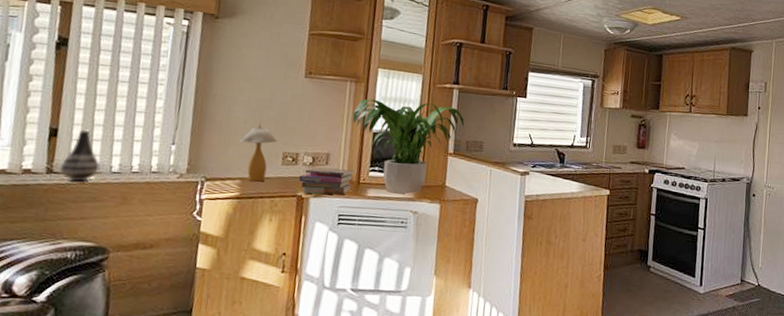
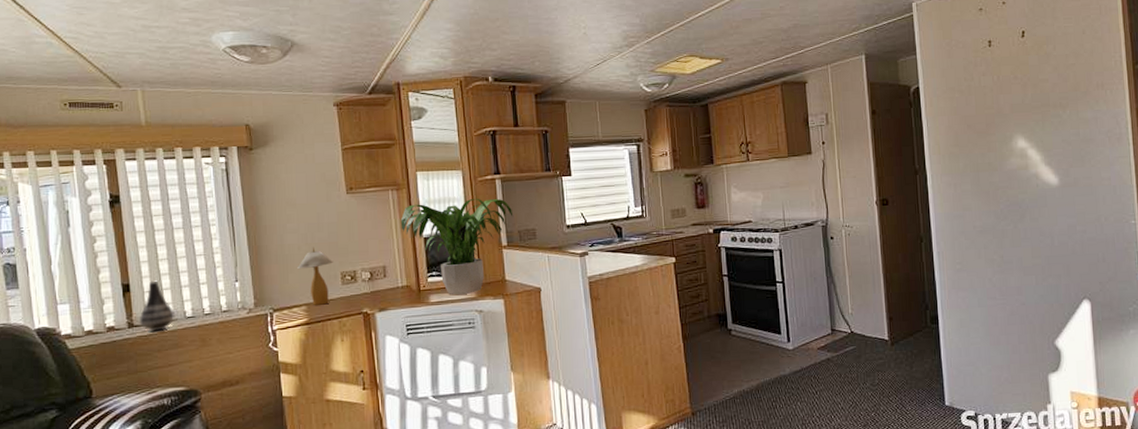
books: present [299,167,357,195] -> none [361,278,415,310]

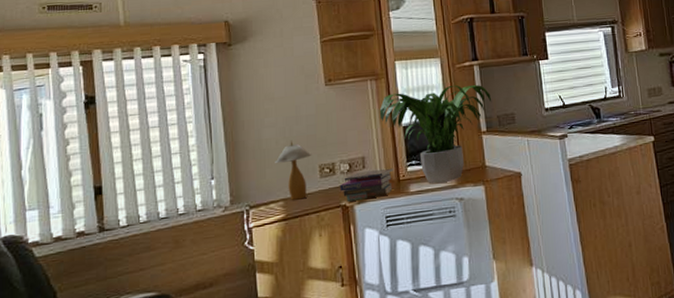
vase: present [139,280,176,332] -> none [110,181,149,236]
books: none [361,278,415,310] -> present [340,168,394,203]

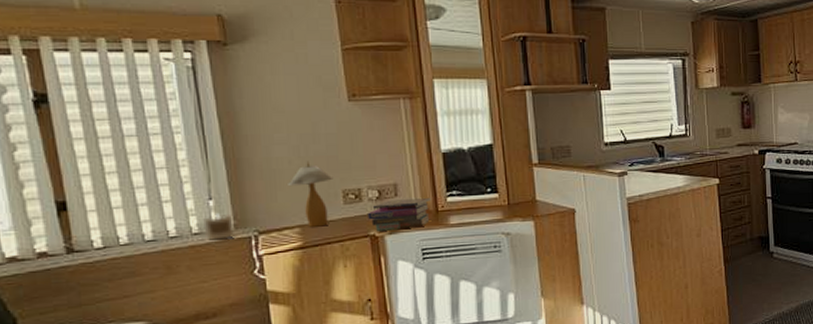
candle: none [206,190,230,217] -> present [203,212,234,242]
potted plant: present [379,84,492,184] -> none [414,110,546,217]

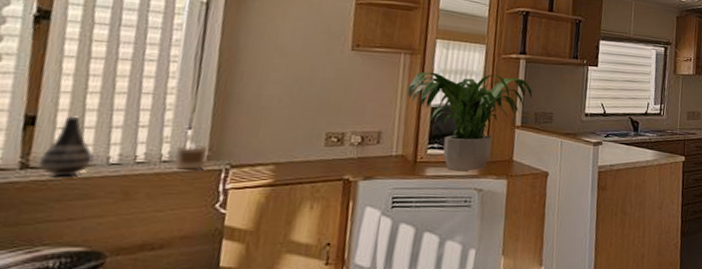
vase: none [81,197,131,259] -> present [38,116,95,178]
table lamp: present [288,160,334,229] -> none [273,101,320,167]
books: present [368,197,432,232] -> none [345,146,413,177]
potted plant: none [414,110,546,217] -> present [407,71,533,172]

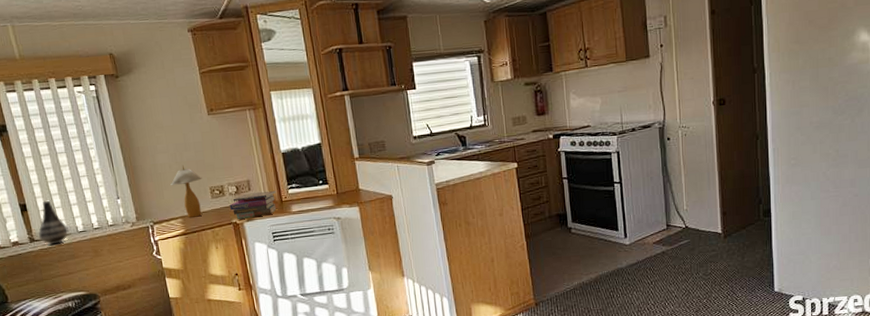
candle: present [174,142,207,171] -> none [115,208,137,231]
table lamp: none [273,101,320,167] -> present [170,165,203,219]
books: none [345,146,413,177] -> present [230,190,277,220]
potted plant: present [407,71,533,172] -> none [259,113,363,205]

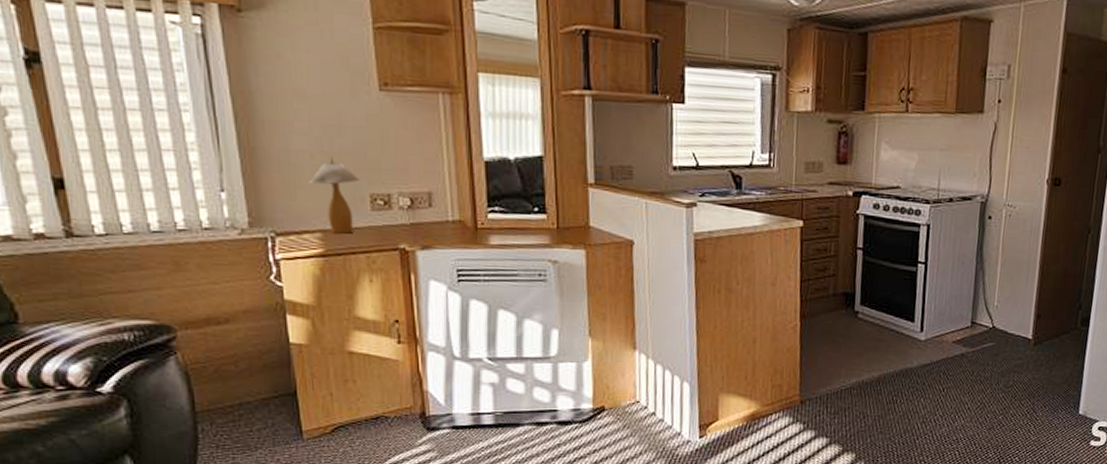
vase: present [38,200,69,246] -> none [80,177,135,247]
books: present [230,190,277,220] -> none [398,210,471,246]

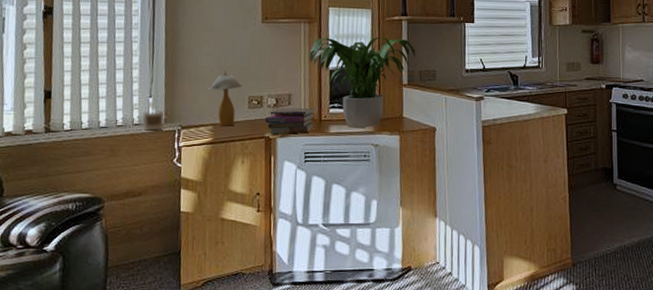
candle: none [214,207,249,239] -> present [142,108,164,132]
books: none [398,210,471,246] -> present [265,107,317,135]
potted plant: none [453,116,605,240] -> present [309,36,416,128]

